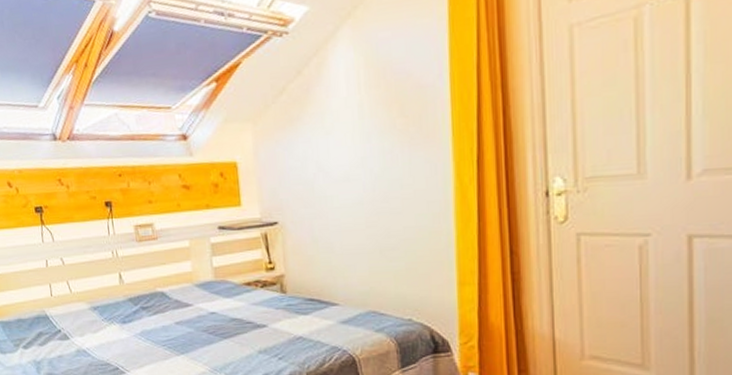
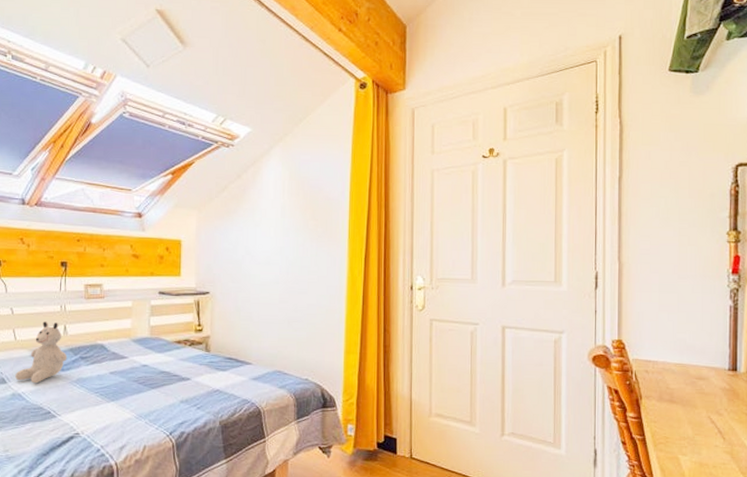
stuffed animal: none [77,270,128,338] -> present [15,321,68,384]

